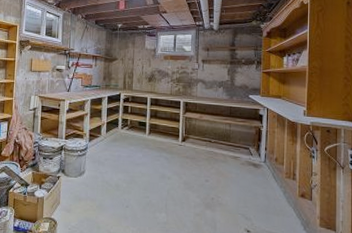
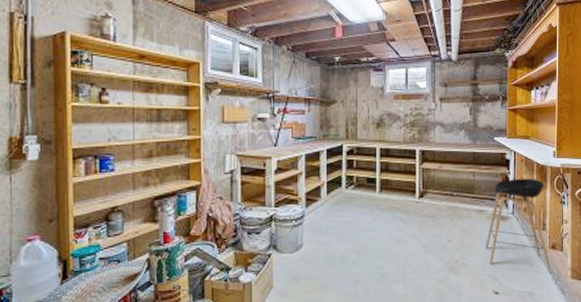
stool: none [239,132,301,221] -> present [486,178,552,275]

